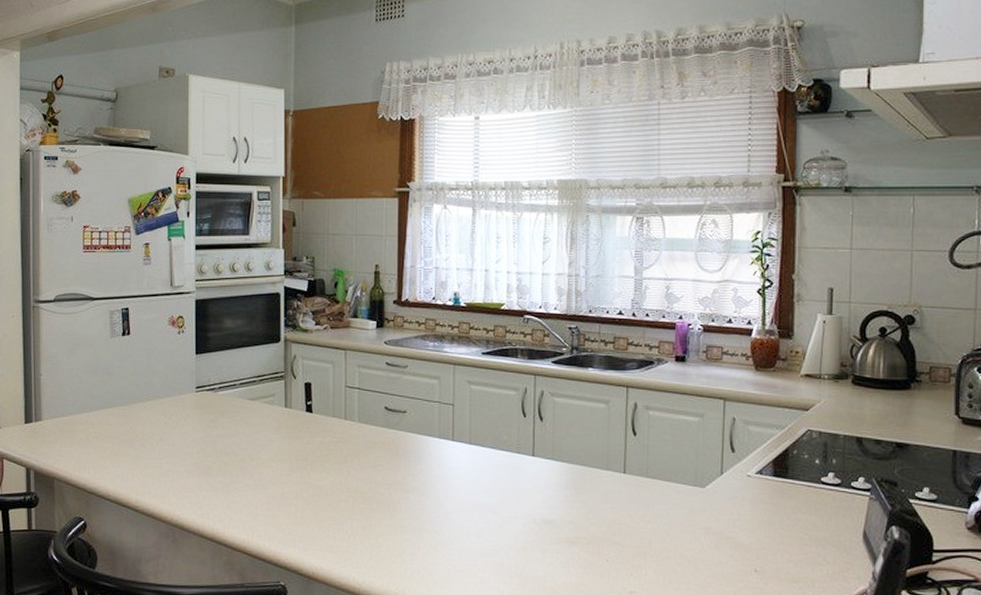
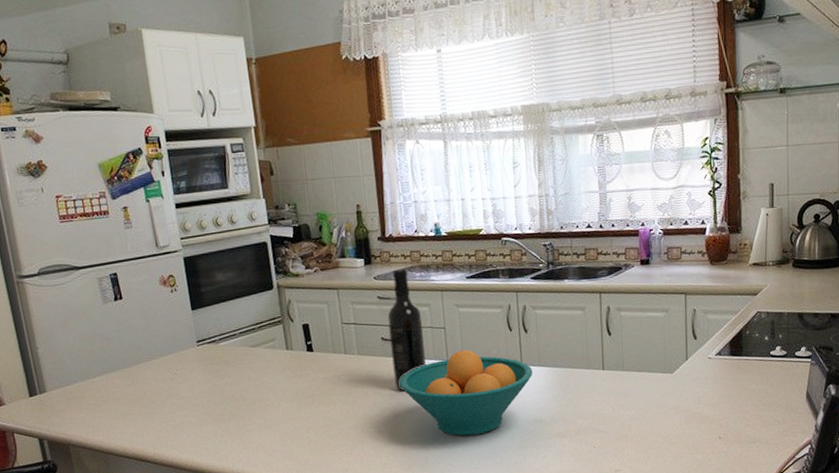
wine bottle: none [394,336,430,467] -> present [387,268,426,391]
fruit bowl: none [398,431,545,528] -> present [398,349,533,436]

